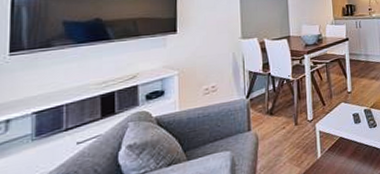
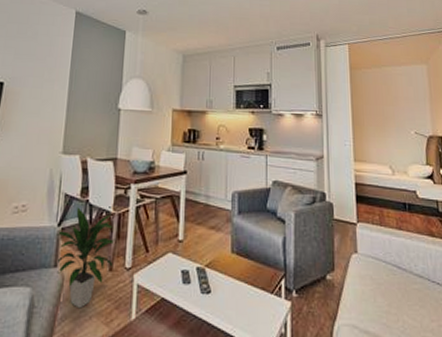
indoor plant: none [246,80,298,159] -> present [55,207,117,309]

